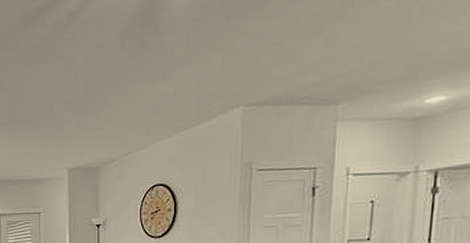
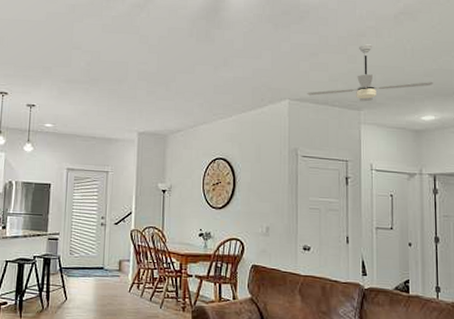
ceiling fan: none [267,15,450,97] -> present [307,44,433,102]

